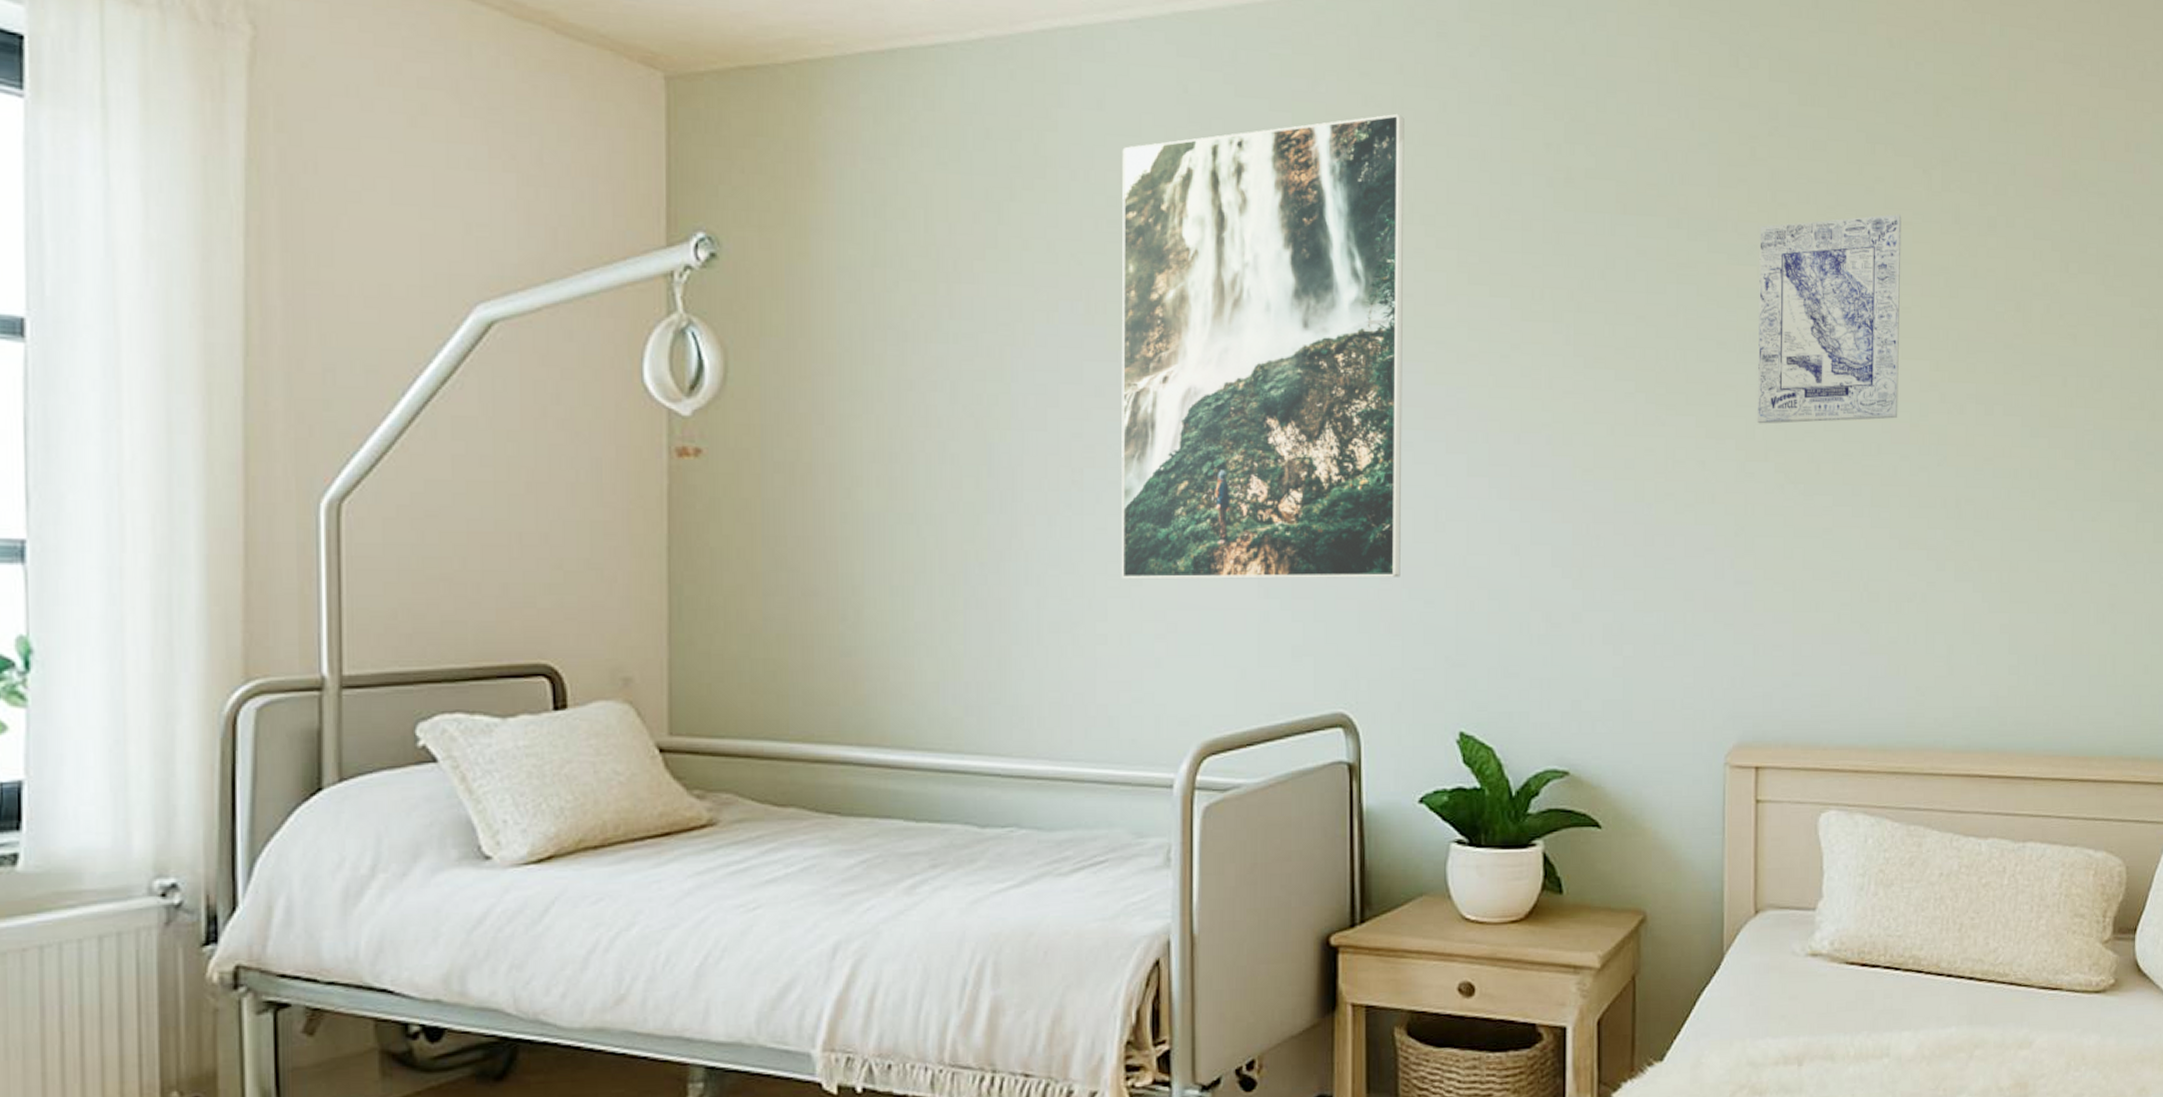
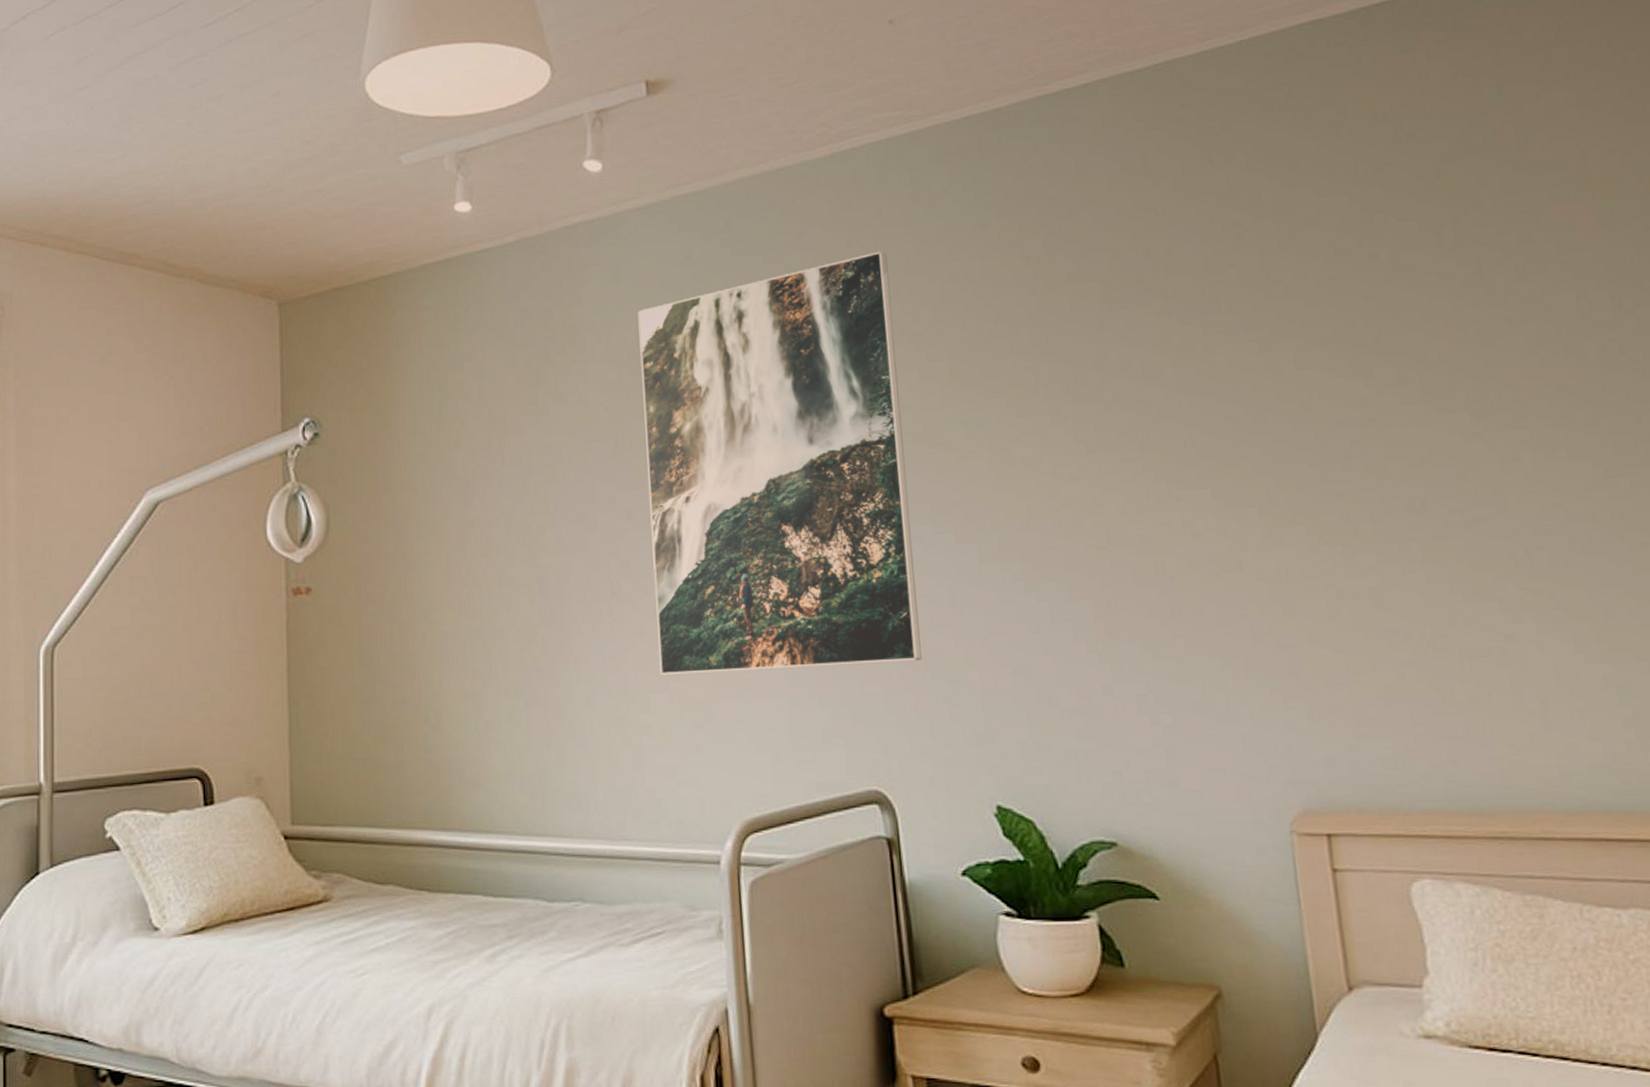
wall art: present [1757,214,1902,424] -> none [1256,275,1441,490]

